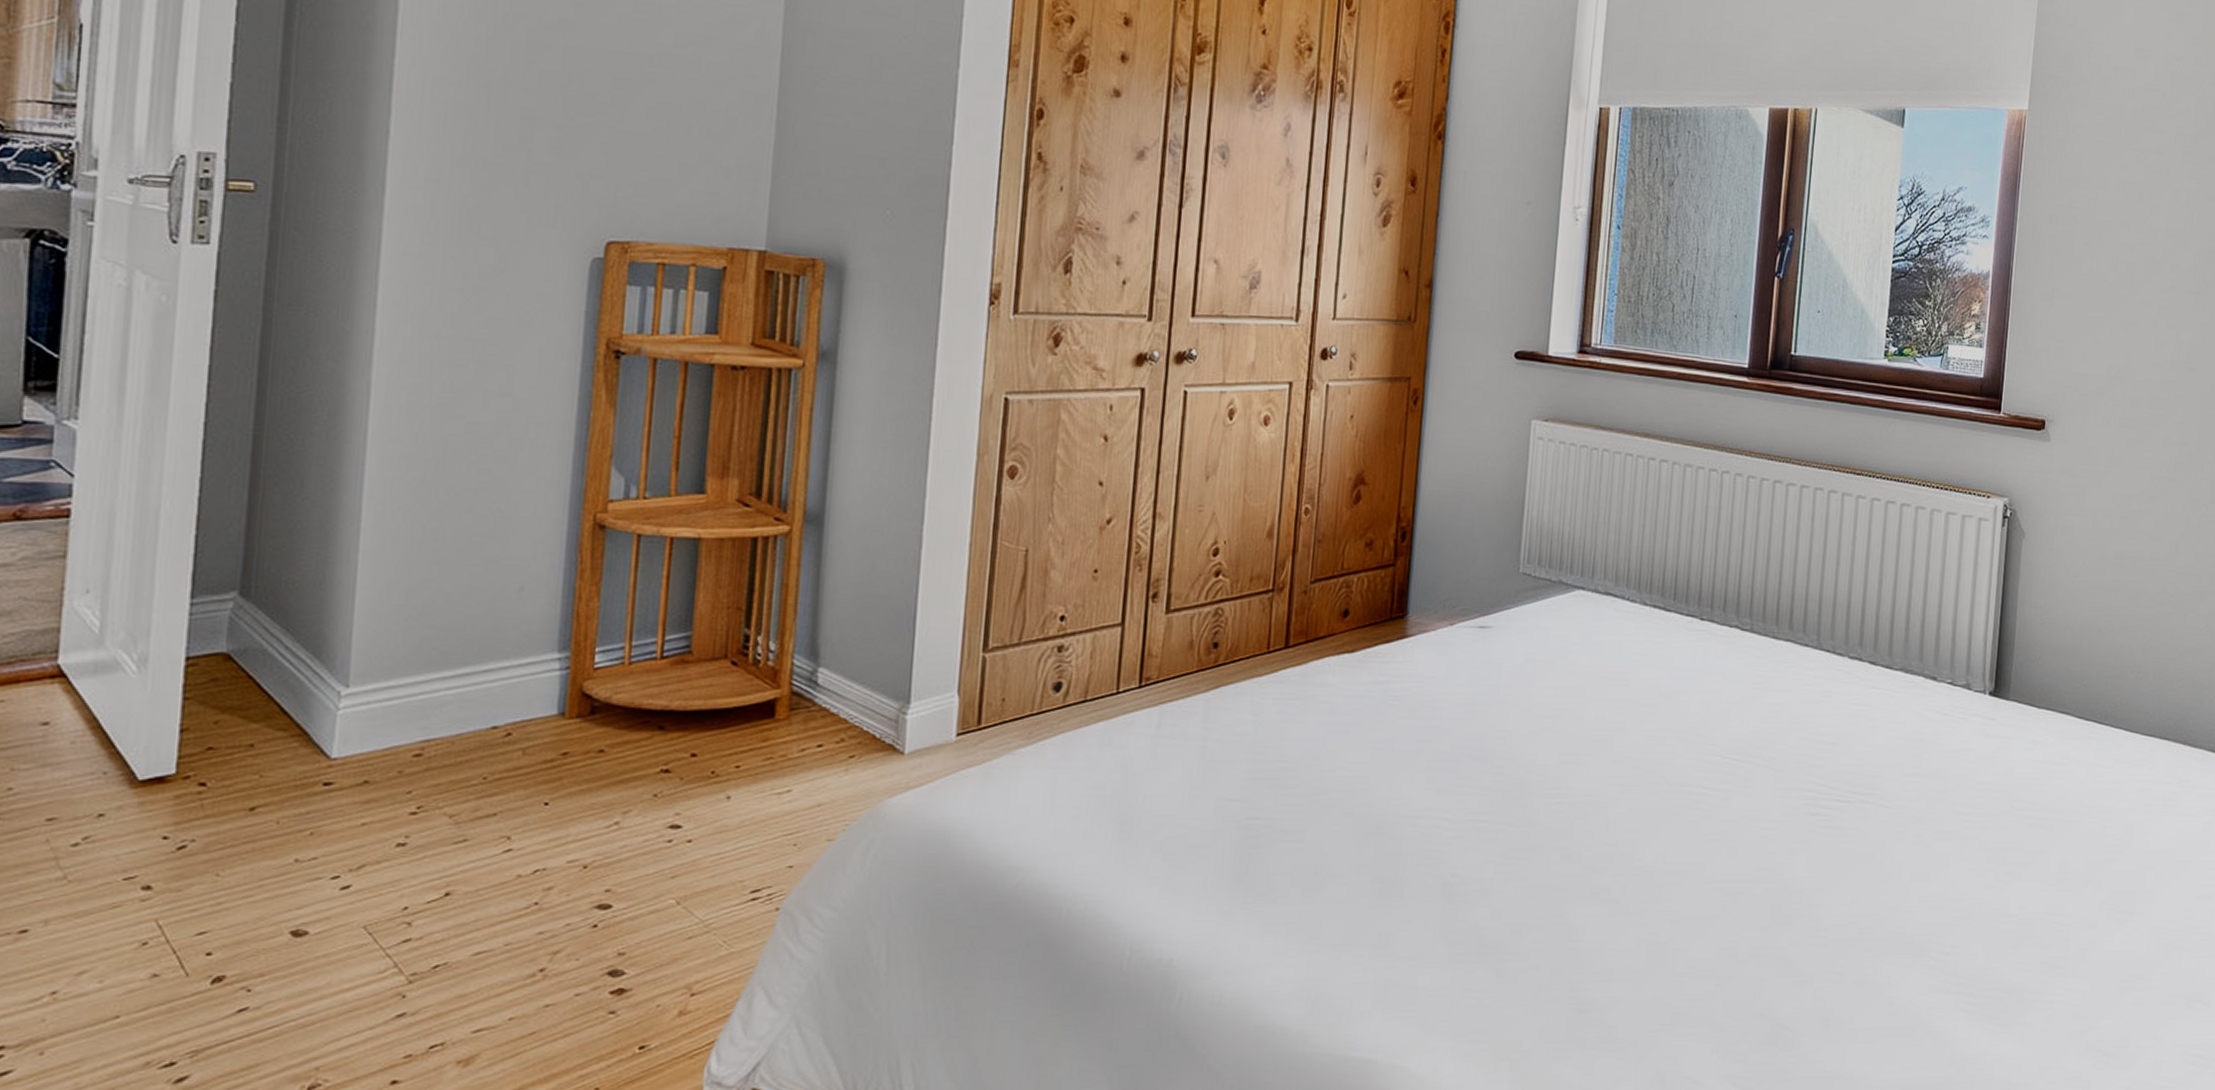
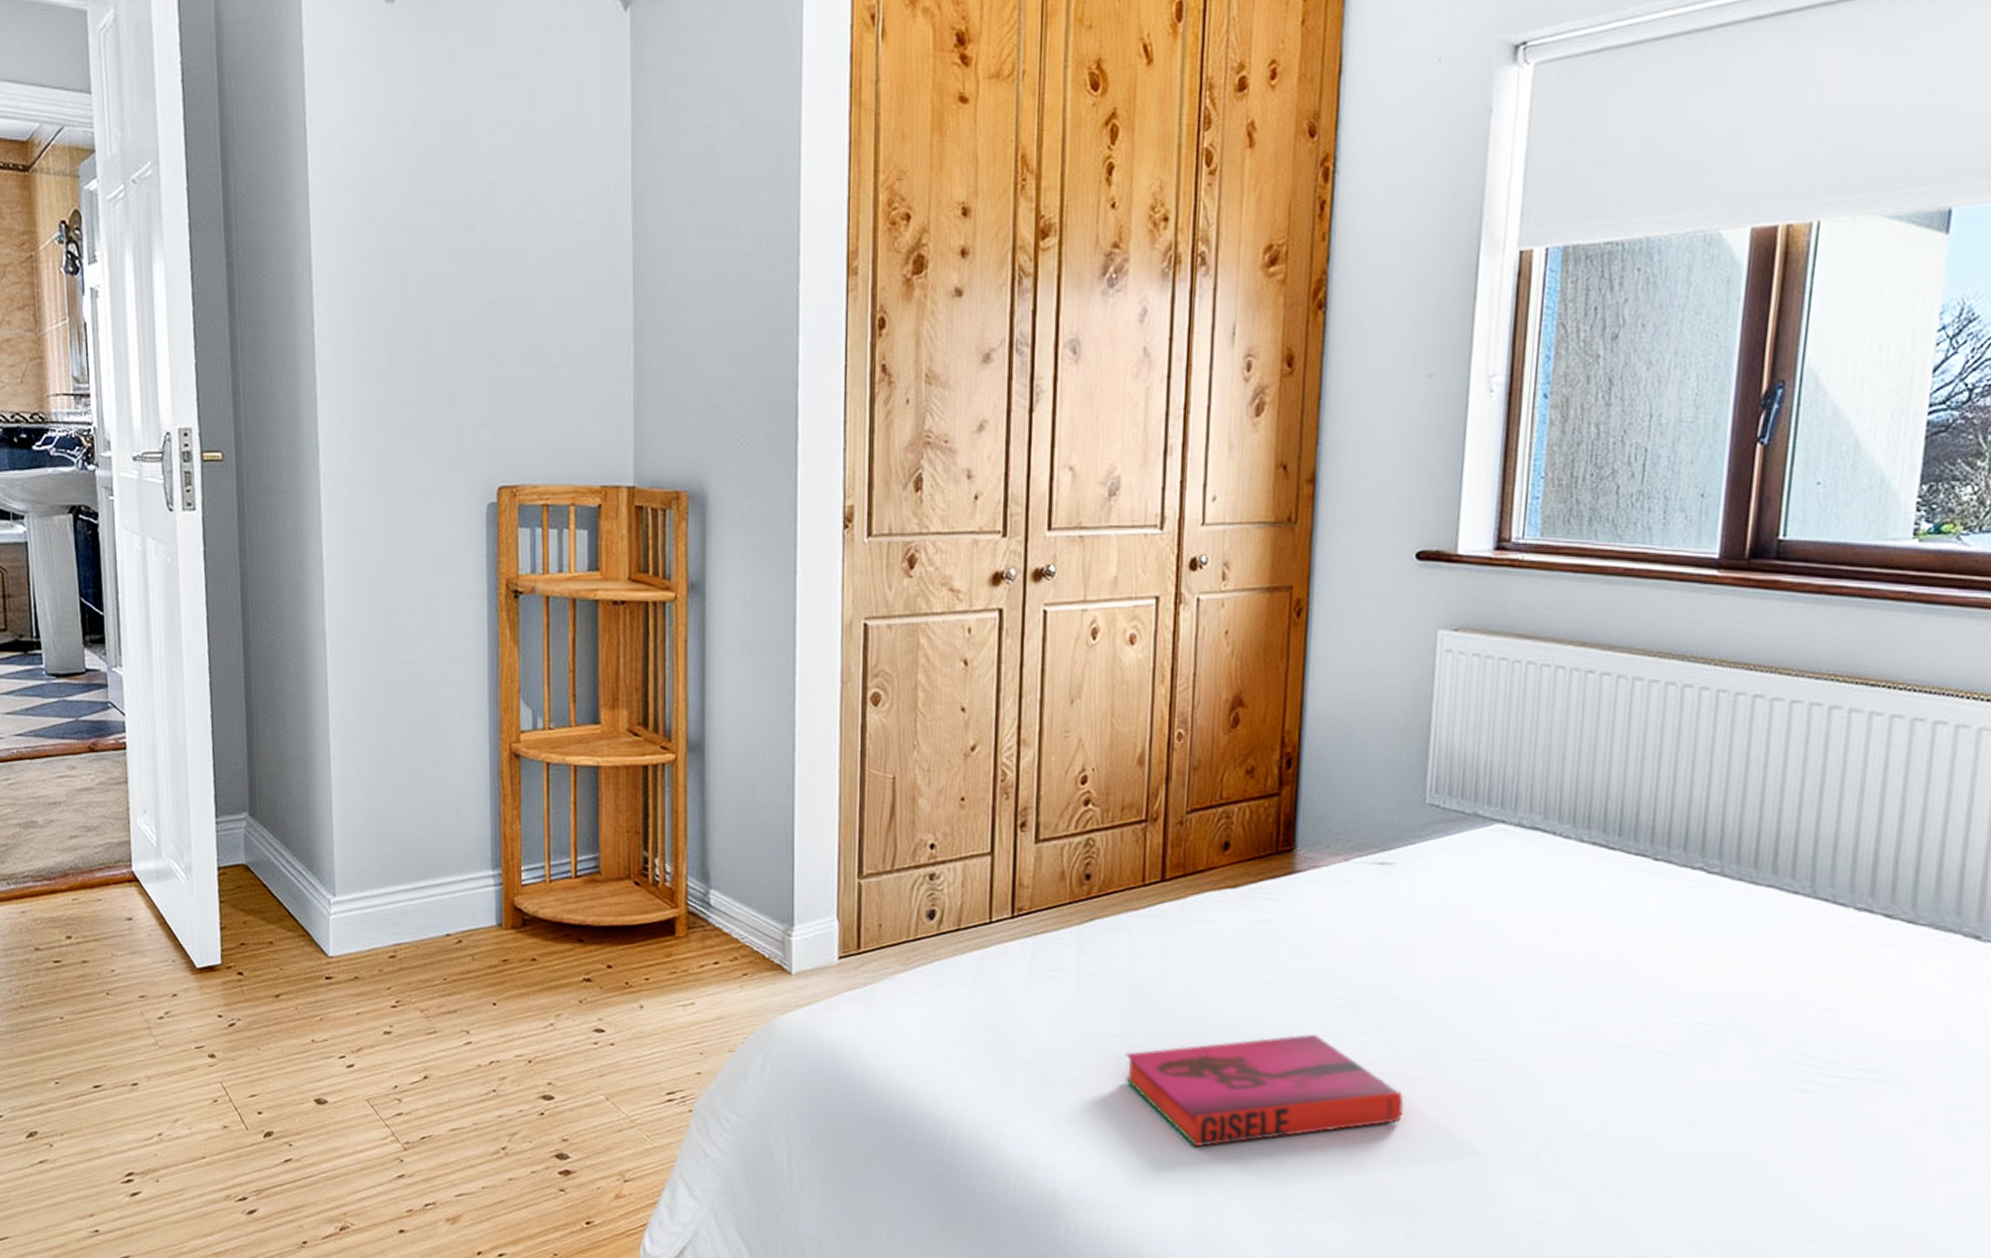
hardback book: none [1243,788,1497,905] -> present [1124,1034,1404,1147]

